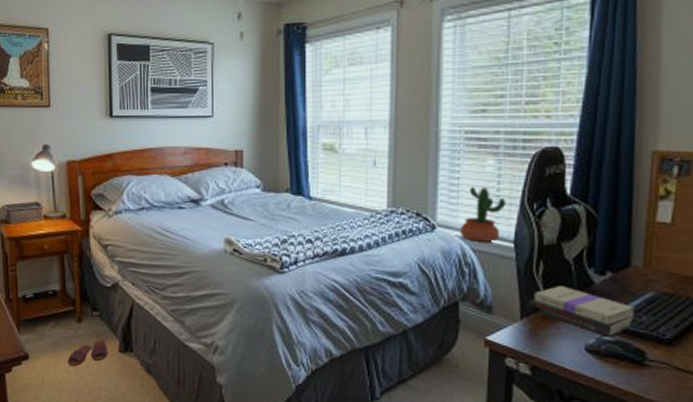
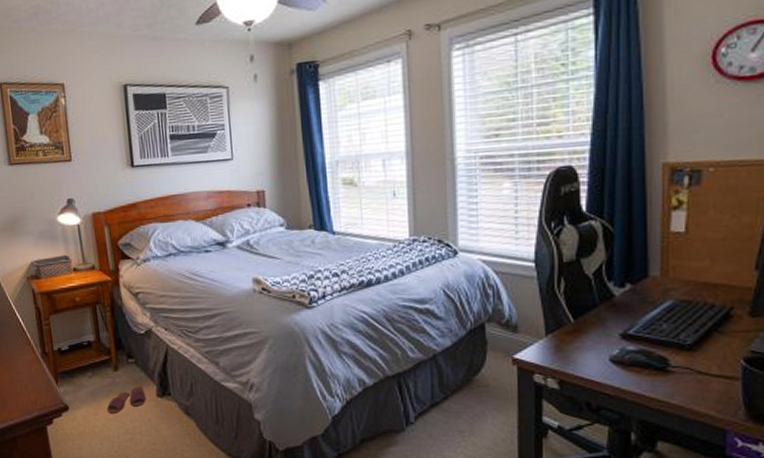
potted cactus: present [460,187,507,242] -> none [481,209,525,264]
books: present [528,286,634,337] -> none [552,301,655,347]

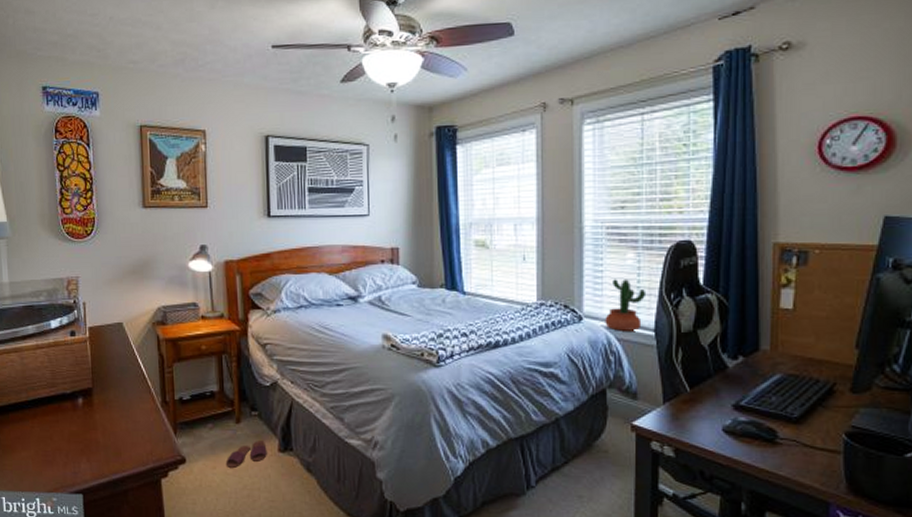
potted cactus: none [481,209,525,264] -> present [605,279,647,331]

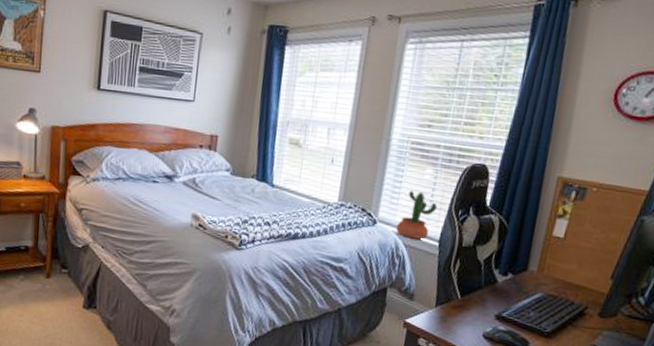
slippers: present [227,441,267,468] -> none [33,296,72,318]

